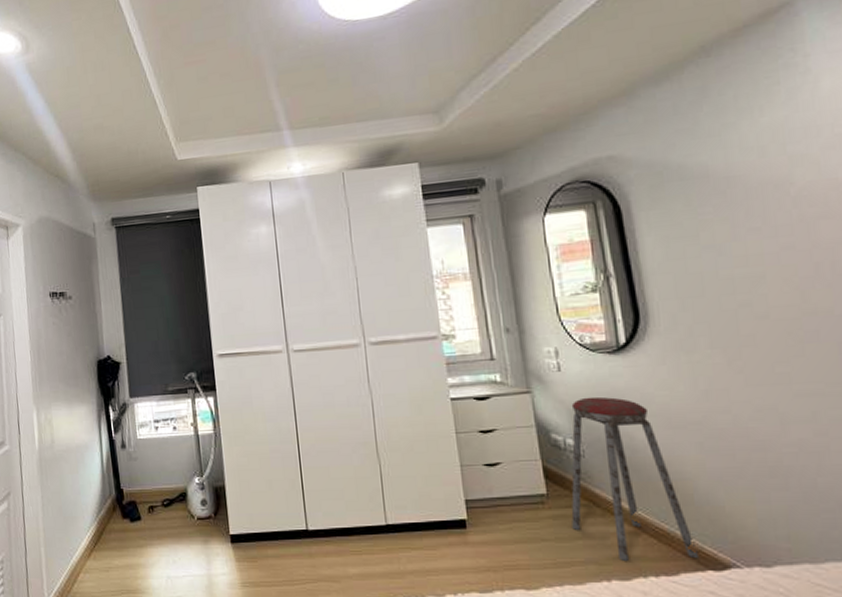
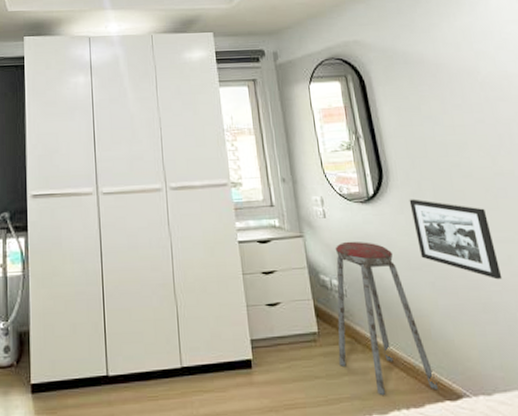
picture frame: none [674,347,801,440] -> present [409,199,503,280]

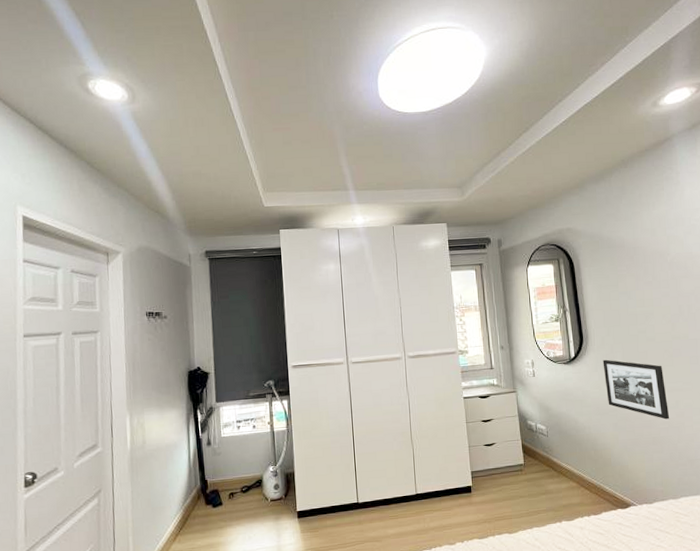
music stool: present [335,241,439,395] -> none [539,394,614,507]

